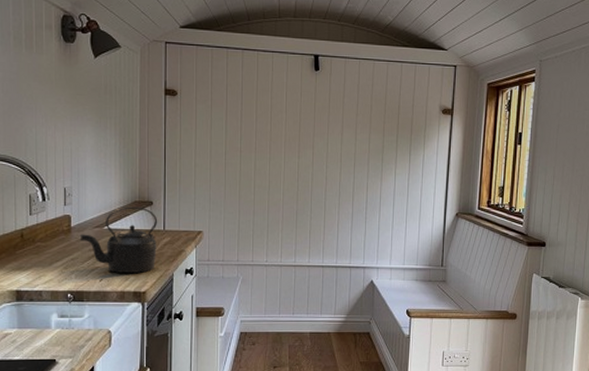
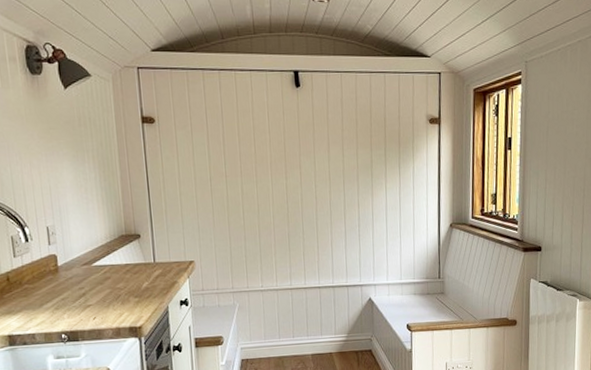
kettle: present [79,206,158,273] -> none [68,240,149,310]

